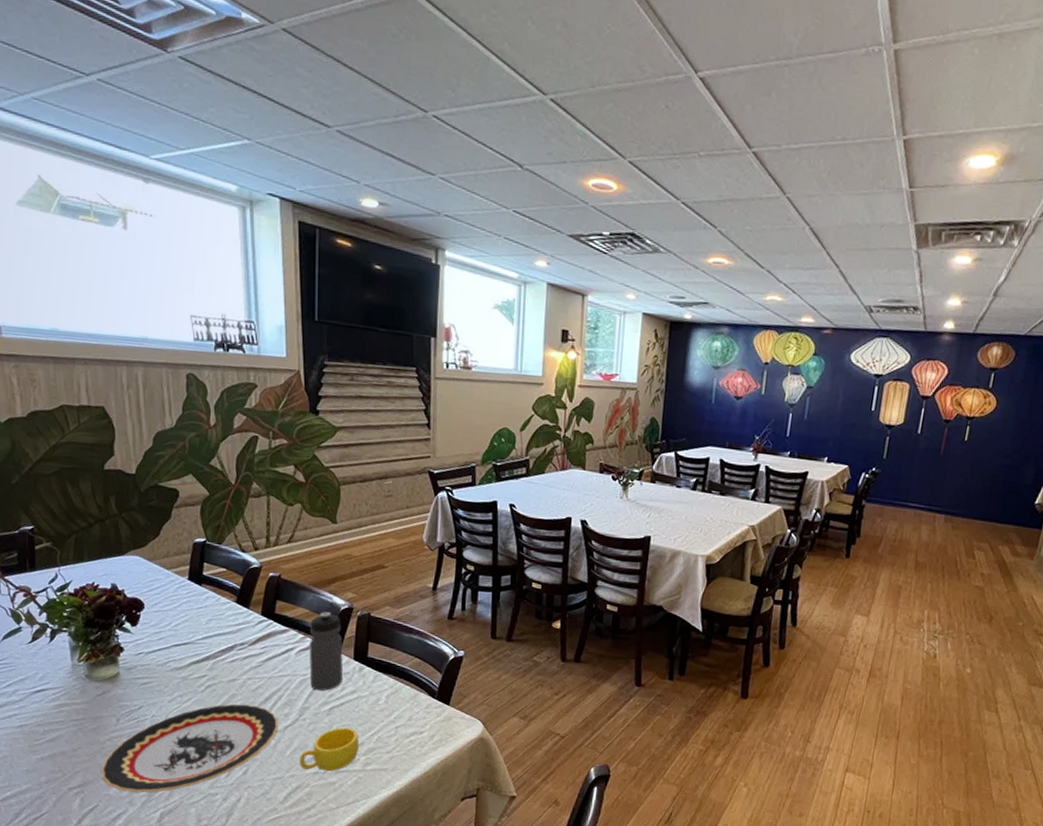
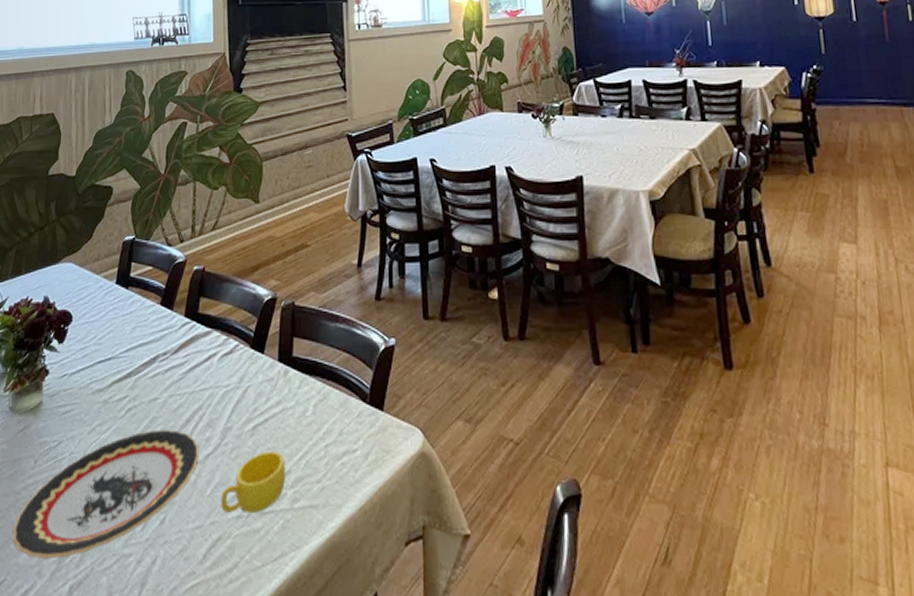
water bottle: present [309,612,344,691] -> none [232,306,268,405]

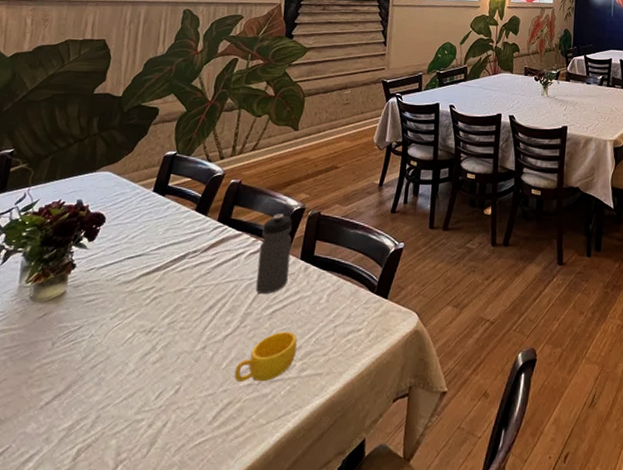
plate: present [12,429,199,559] -> none [21,315,219,427]
water bottle: none [232,306,268,405] -> present [256,214,292,295]

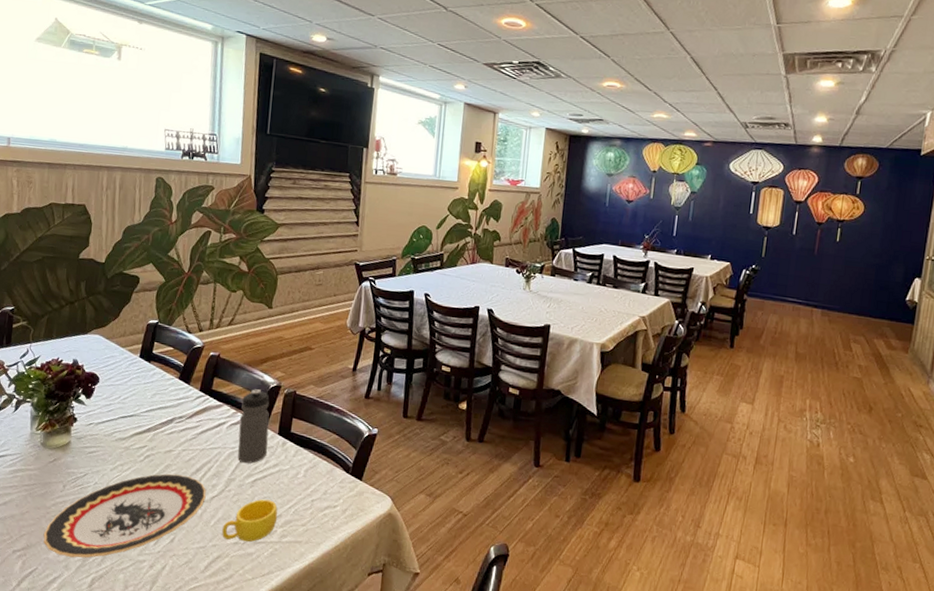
plate: none [21,315,219,427] -> present [43,474,206,558]

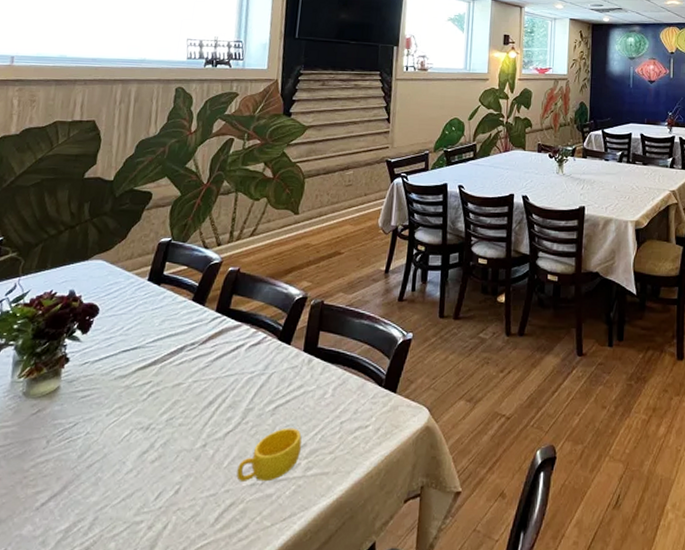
plate: present [43,474,206,558] -> none [16,411,220,529]
water bottle: present [238,389,269,464] -> none [257,303,294,389]

